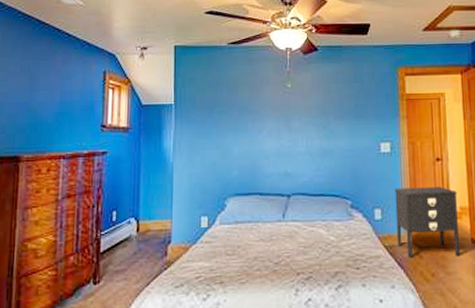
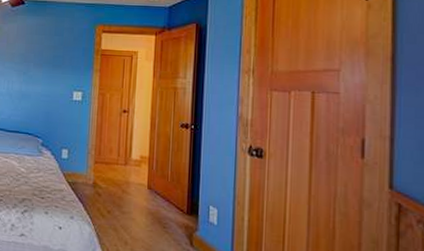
nightstand: present [395,187,461,259] -> none [79,133,139,198]

